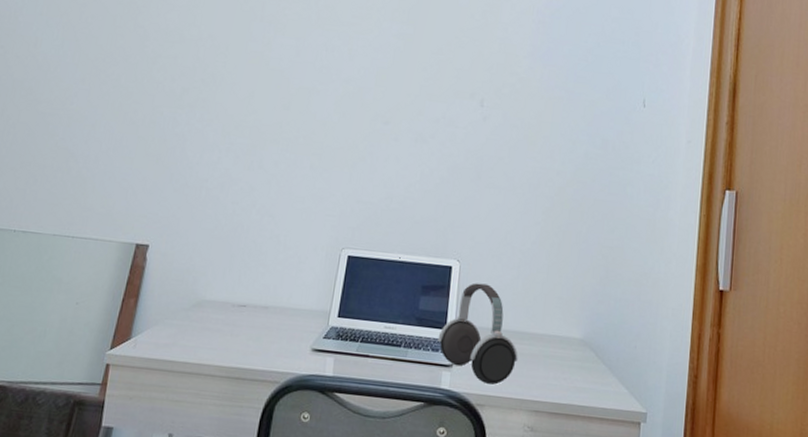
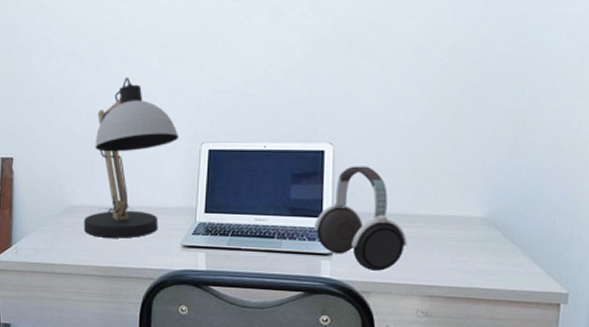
desk lamp: none [213,178,322,338] -> present [83,77,180,239]

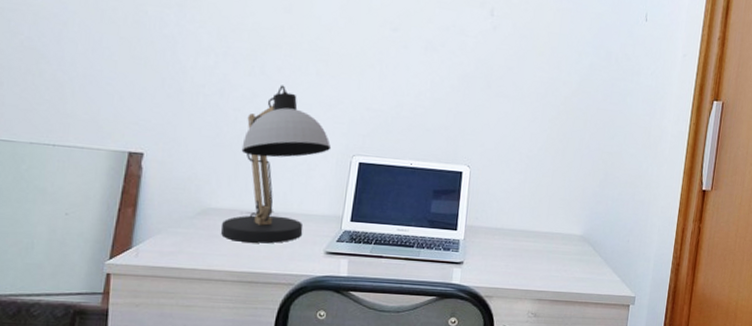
headphones: present [314,166,407,271] -> none [449,187,524,278]

